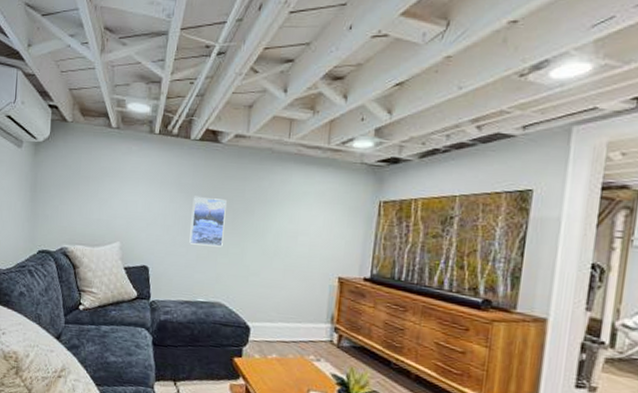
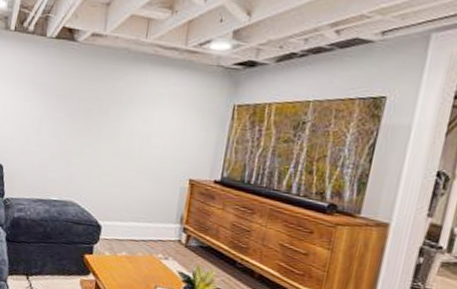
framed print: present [189,196,227,247] -> none [43,95,82,147]

